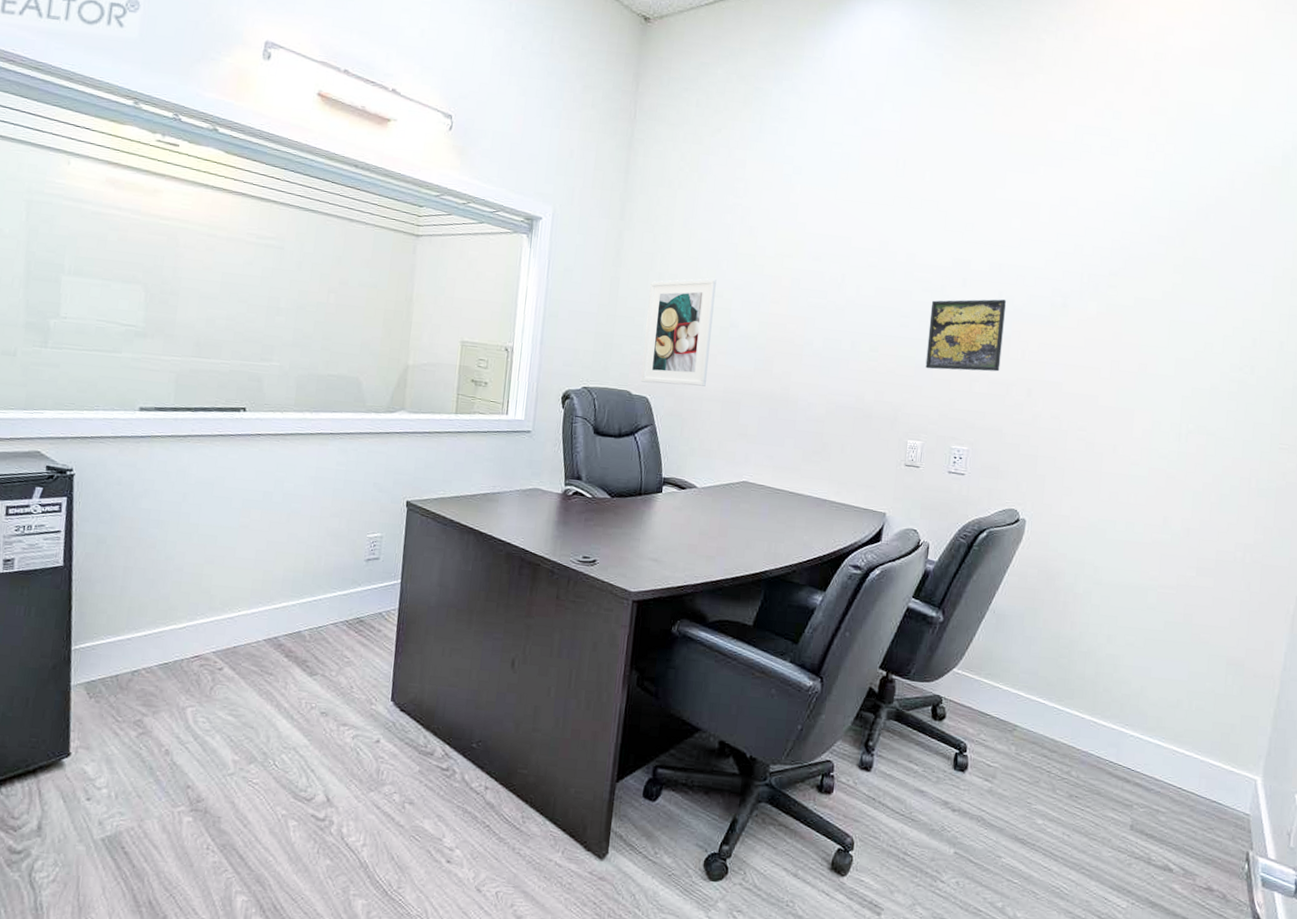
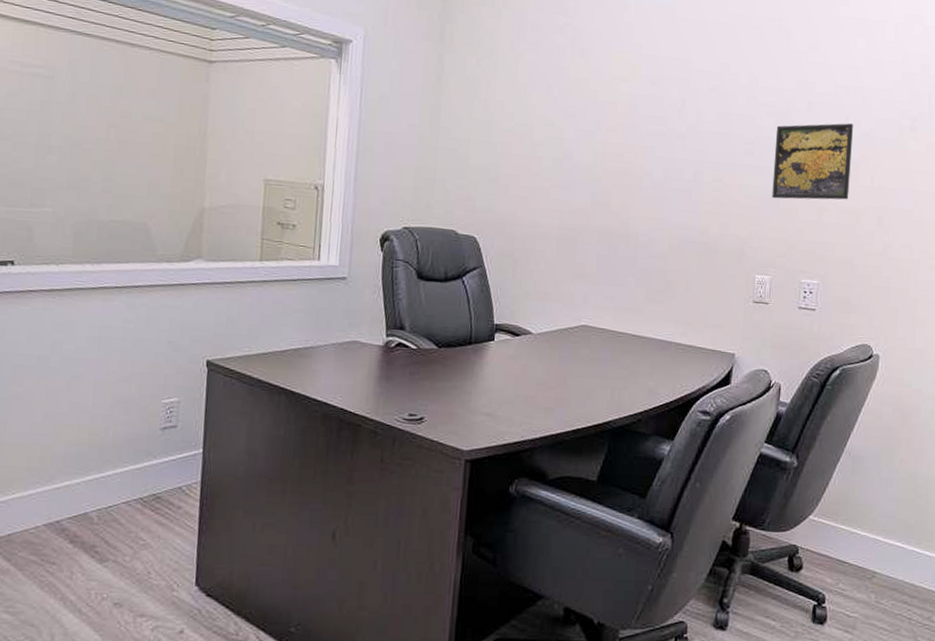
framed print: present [640,278,717,386] -> none [467,105,547,223]

